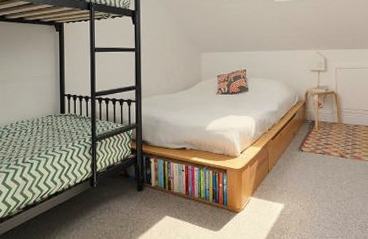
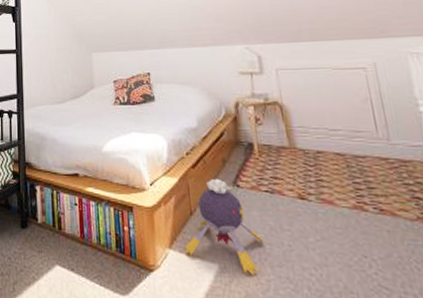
plush toy: none [261,146,316,209] -> present [183,178,266,276]

